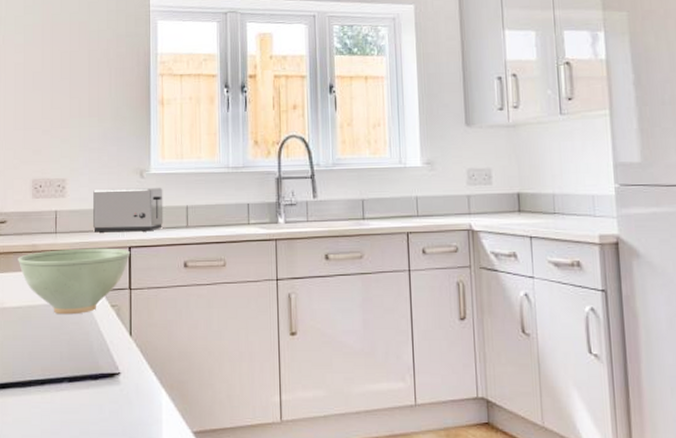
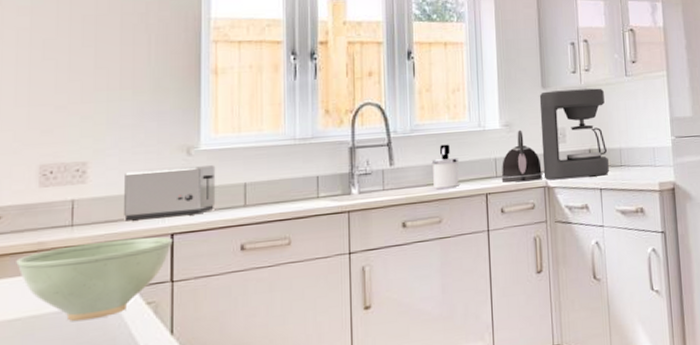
soap dispenser: none [353,180,380,224] -> present [431,144,460,189]
kettle: none [422,168,467,223] -> present [501,130,543,183]
coffee maker: none [463,127,540,224] -> present [539,88,609,181]

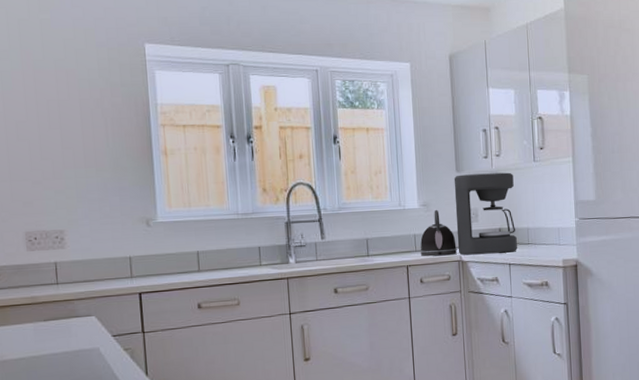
bowl: present [16,237,174,322] -> none [15,295,142,362]
toaster: present [123,165,216,221] -> none [96,235,174,281]
soap dispenser: present [431,144,460,189] -> none [358,221,383,260]

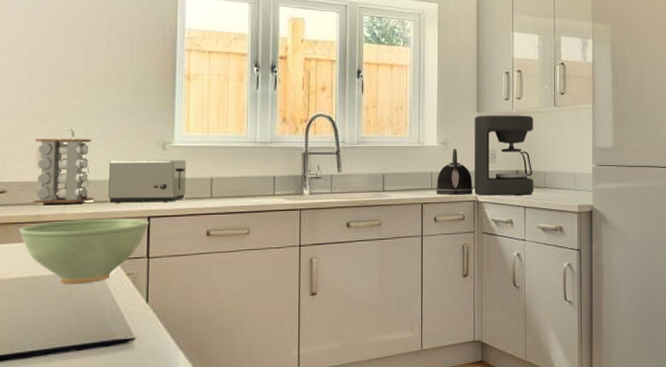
bowl: none [15,295,142,362] -> present [19,218,150,285]
spice rack: none [21,209,85,287] -> present [32,127,94,205]
toaster: none [96,235,174,281] -> present [107,159,187,203]

